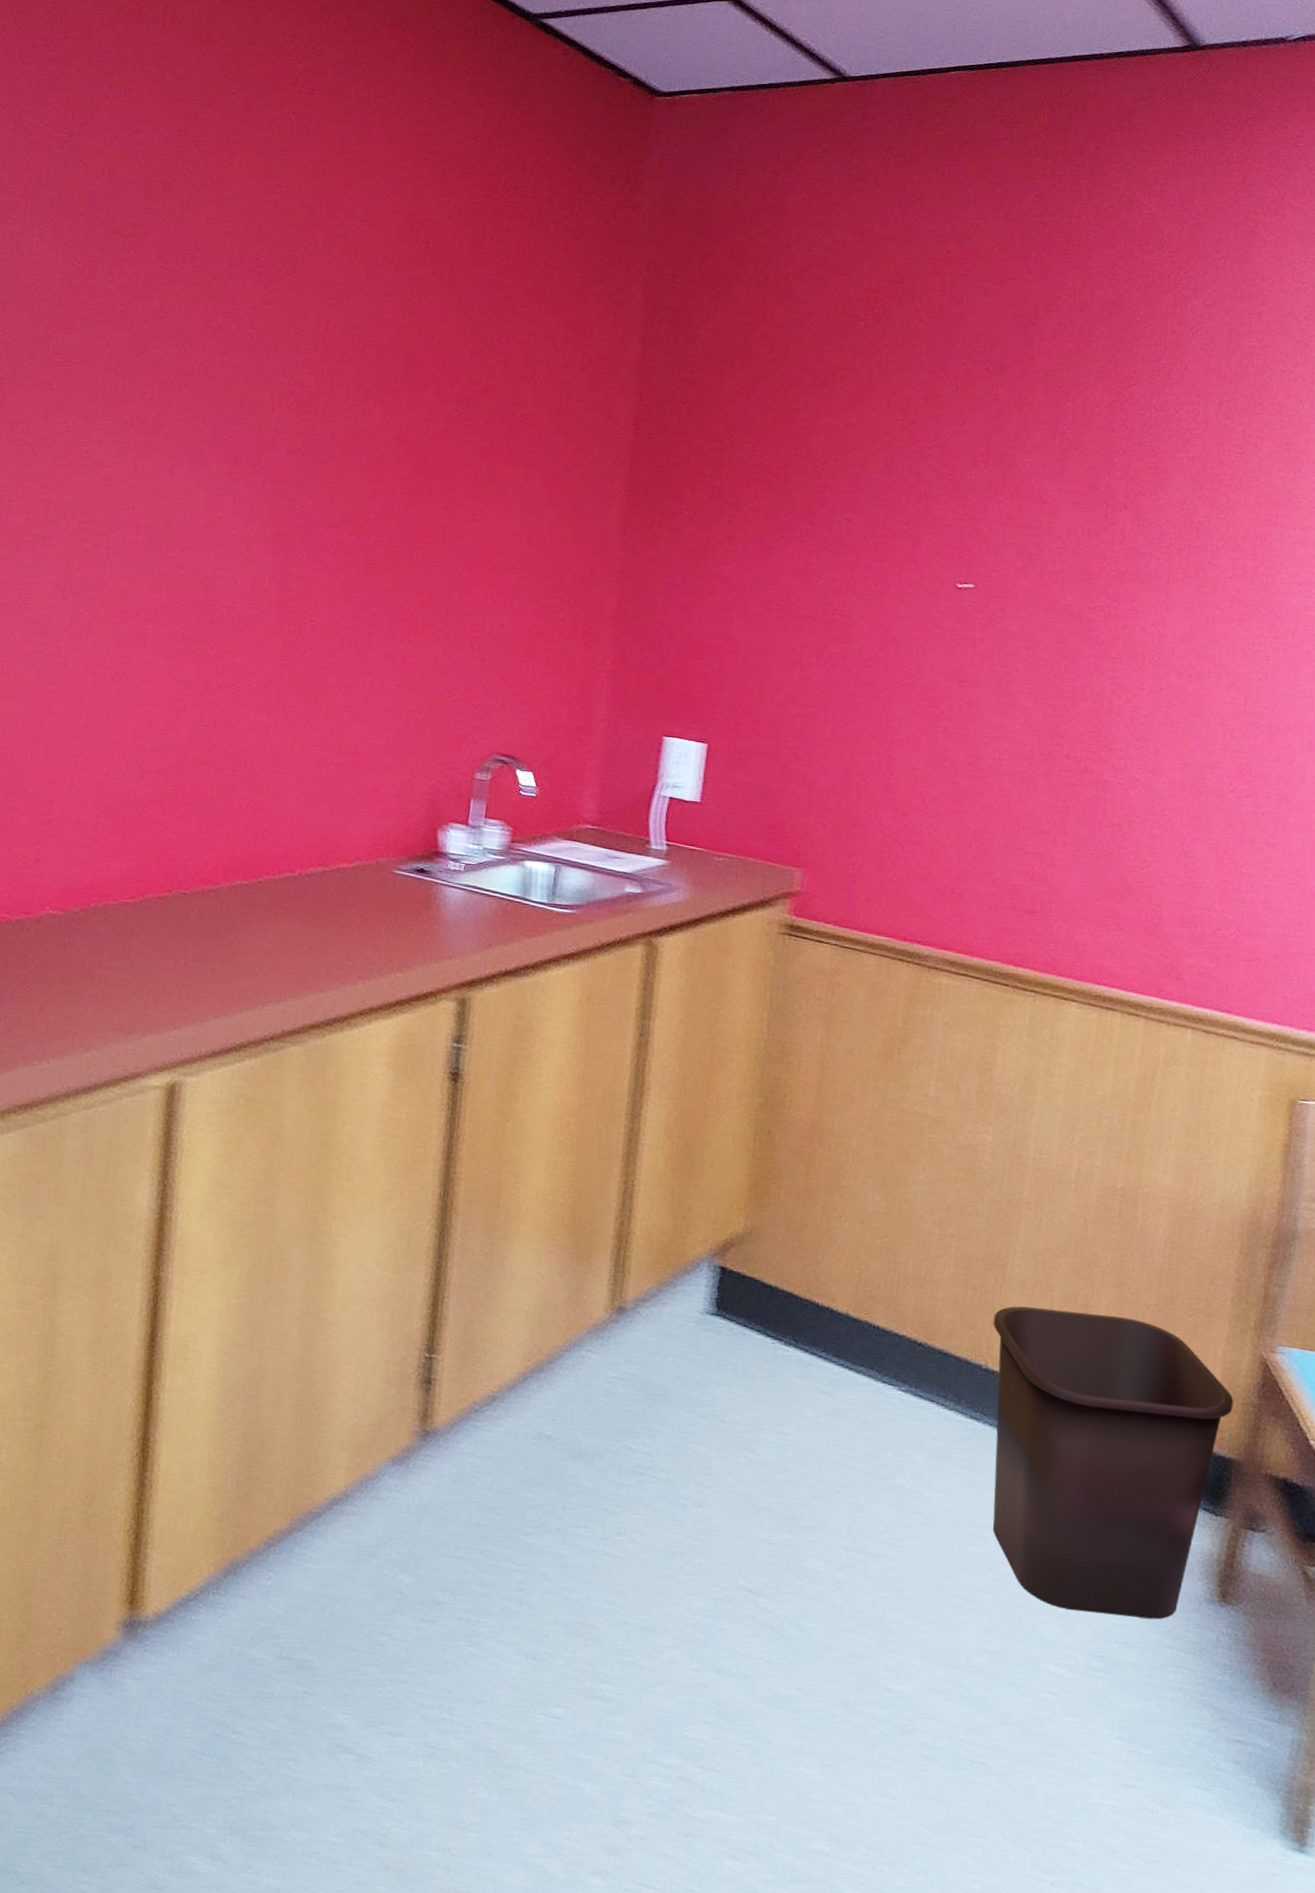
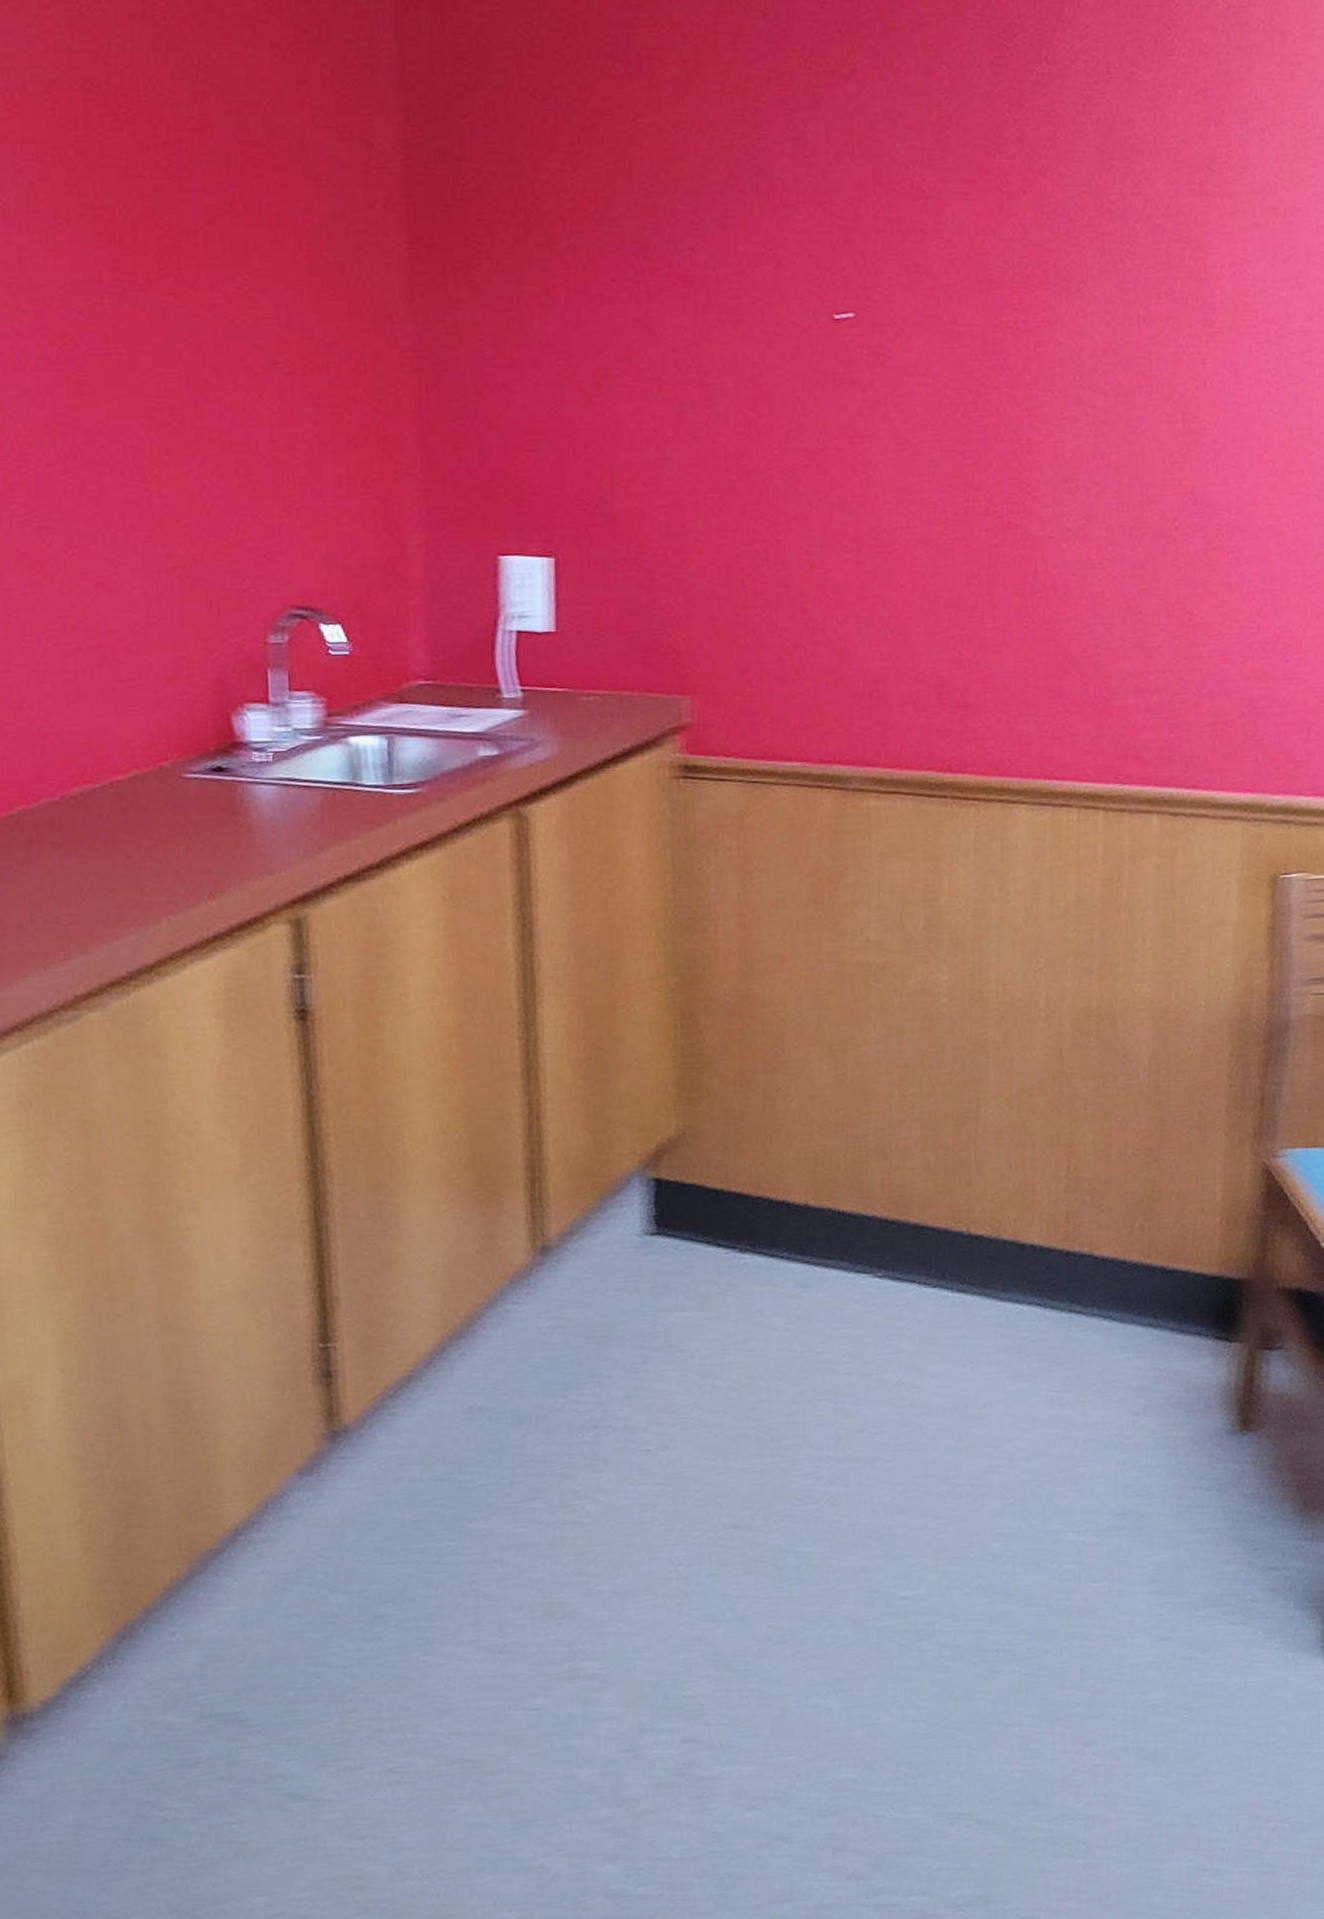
waste bin: present [992,1306,1234,1620] -> none [970,1149,1238,1473]

